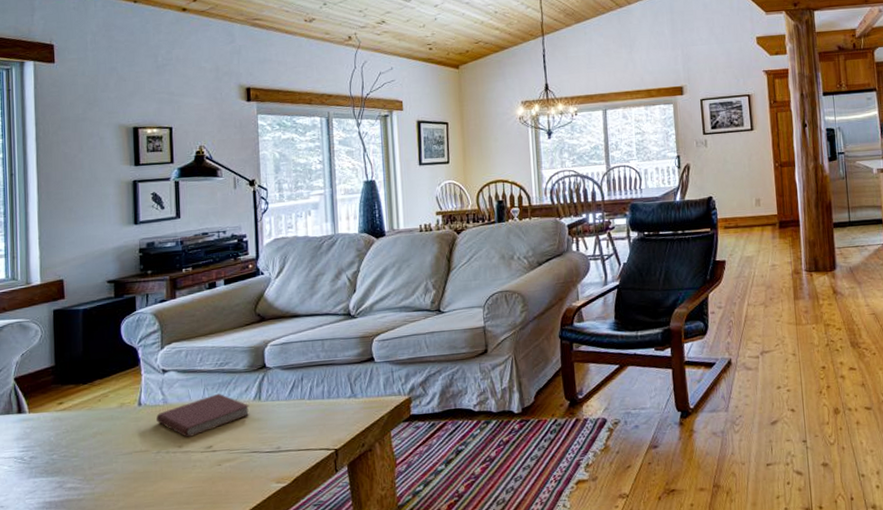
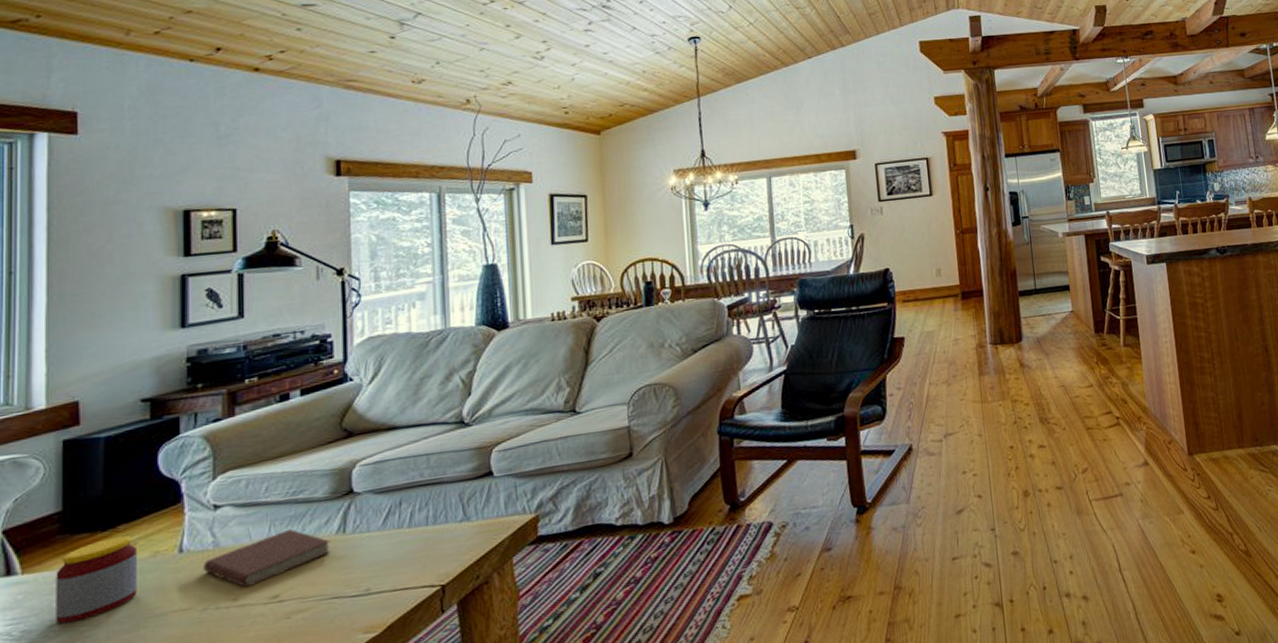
jar: none [52,389,110,454] -> present [56,536,138,624]

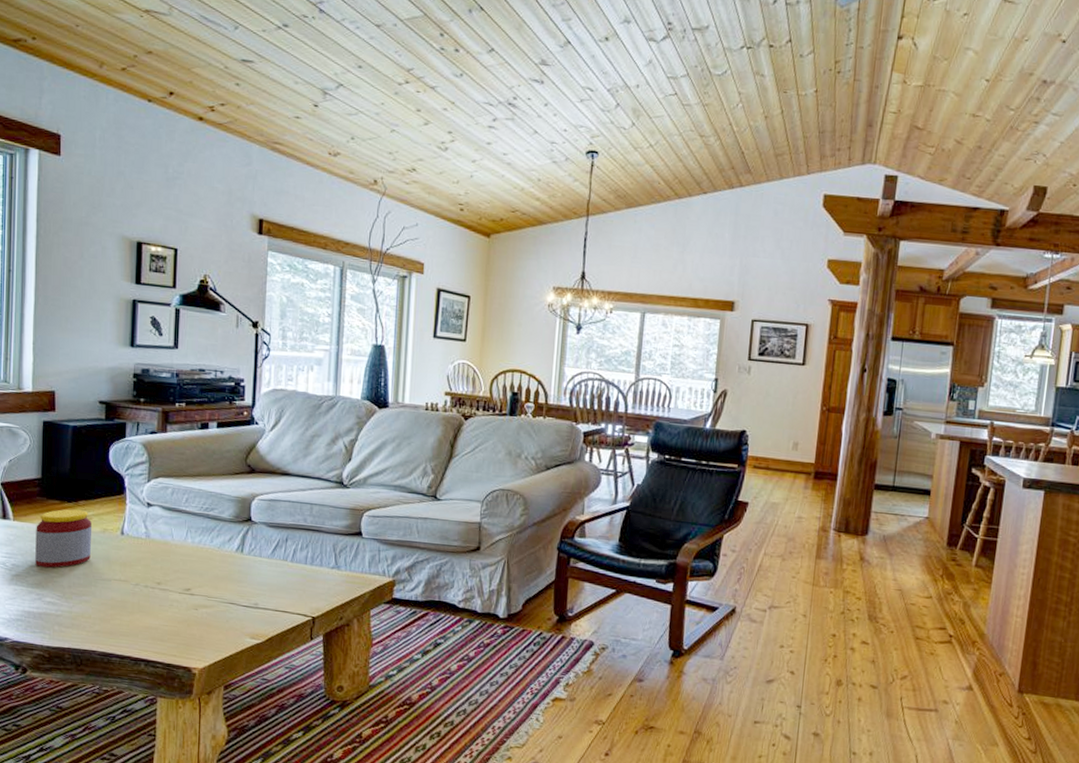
book: present [204,528,331,588] -> none [138,537,231,577]

